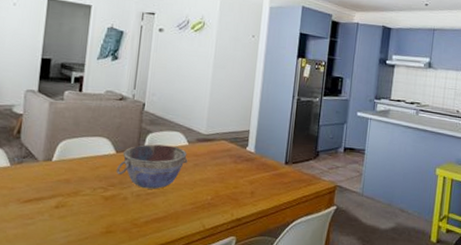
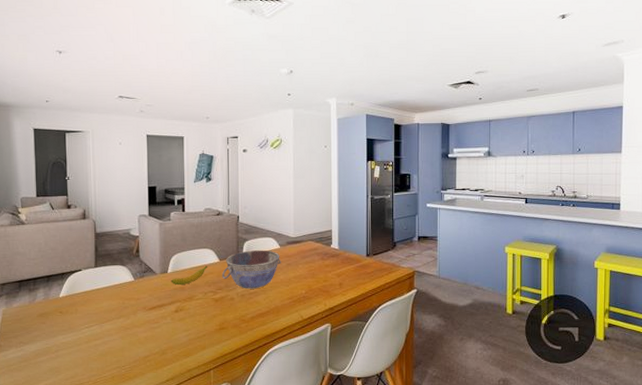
banana: none [54,156,101,177] -> present [171,265,207,286]

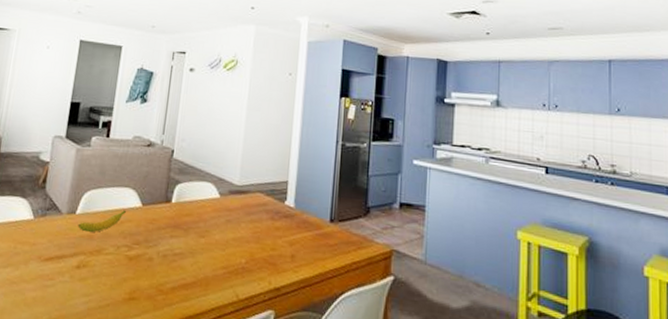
bowl: present [221,250,281,289] -> none [141,196,219,249]

